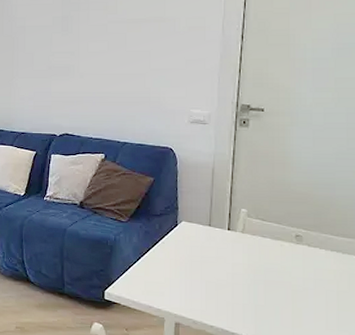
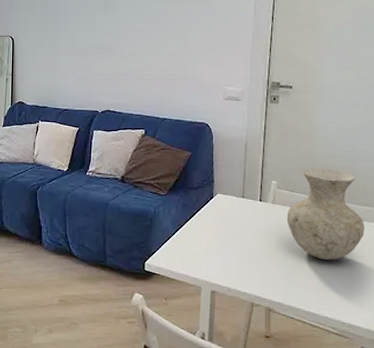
vase: none [257,196,345,295] -> present [286,168,365,260]

